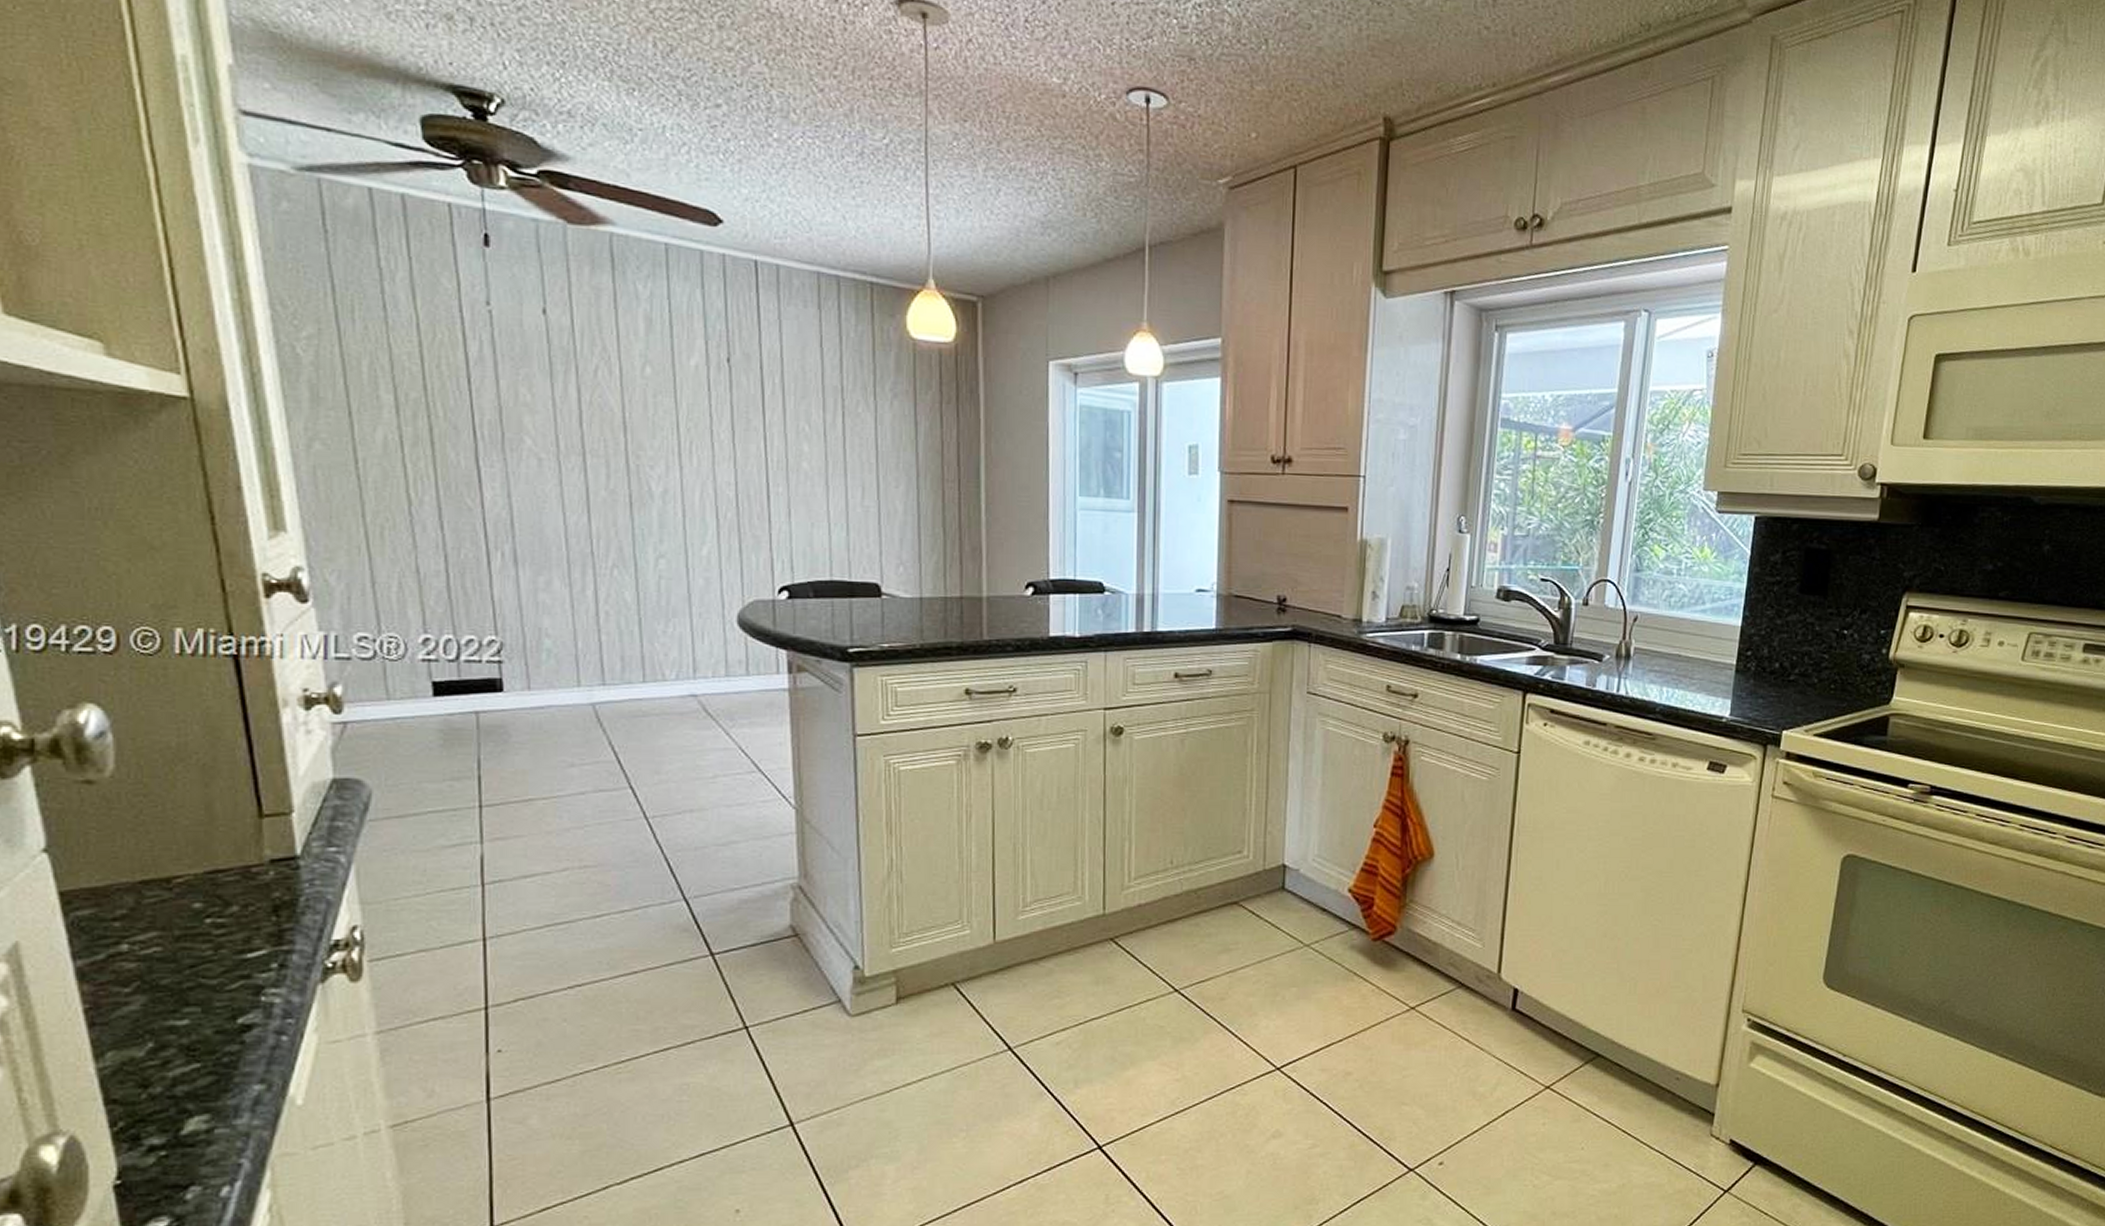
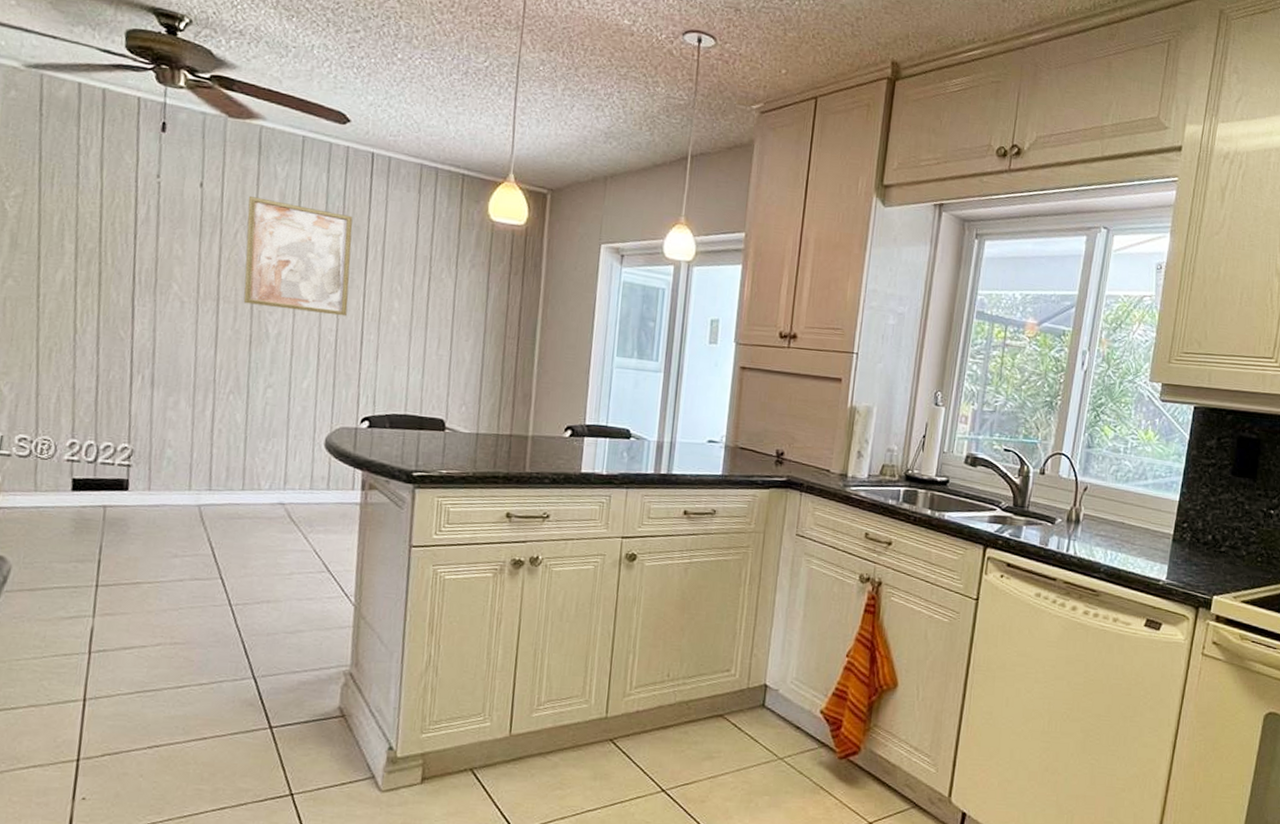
wall art: none [606,323,746,466] -> present [243,196,353,317]

